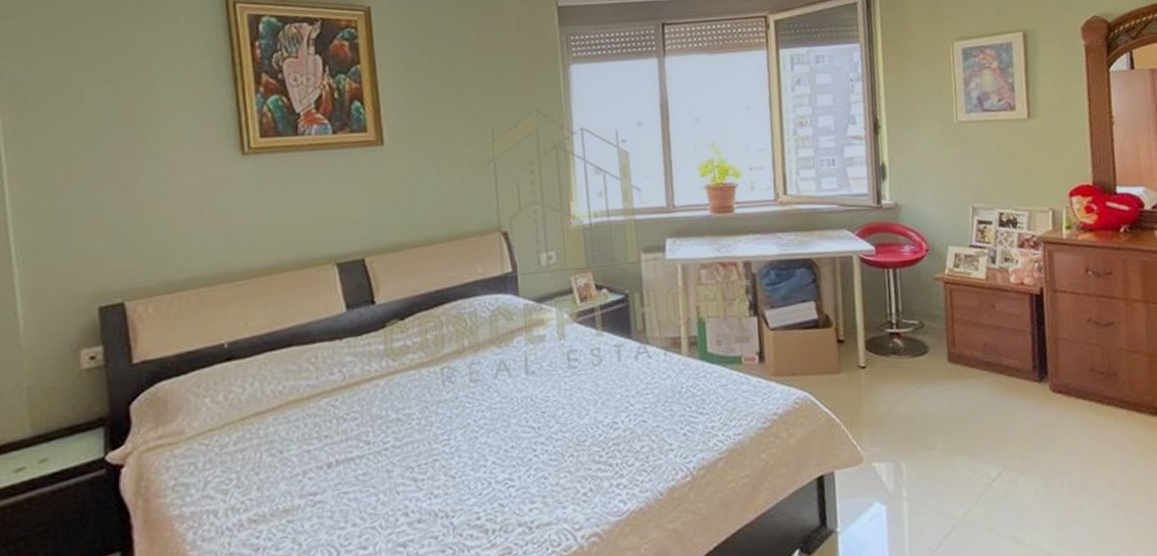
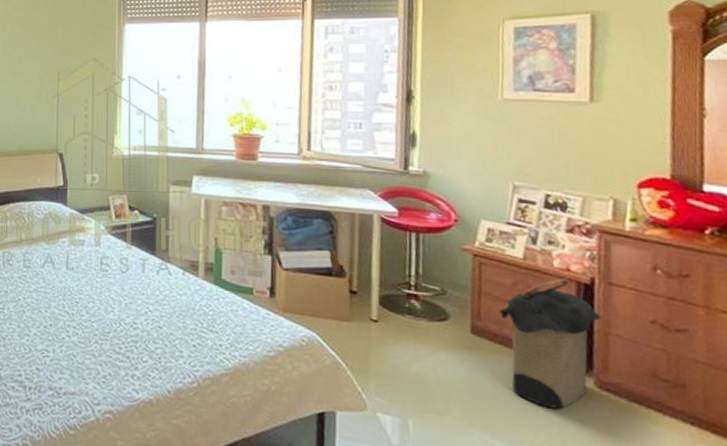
laundry hamper: none [969,292,1051,421] -> present [498,278,602,409]

